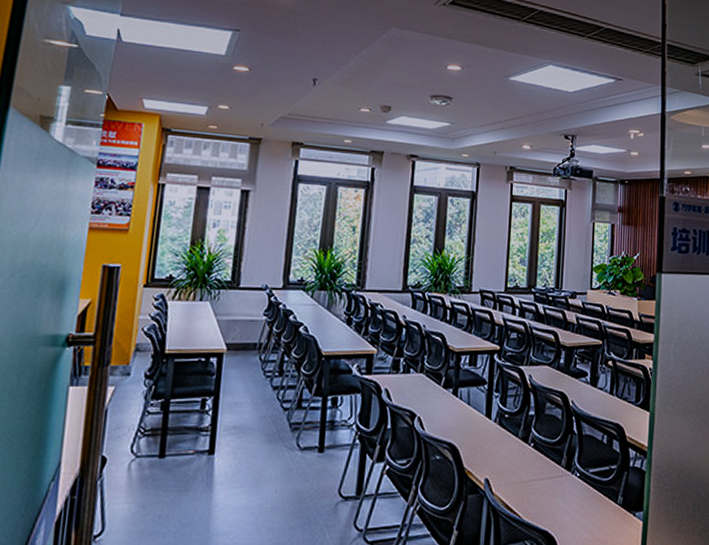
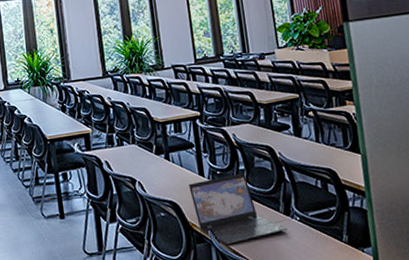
laptop: none [472,419,566,499] -> present [189,173,287,245]

